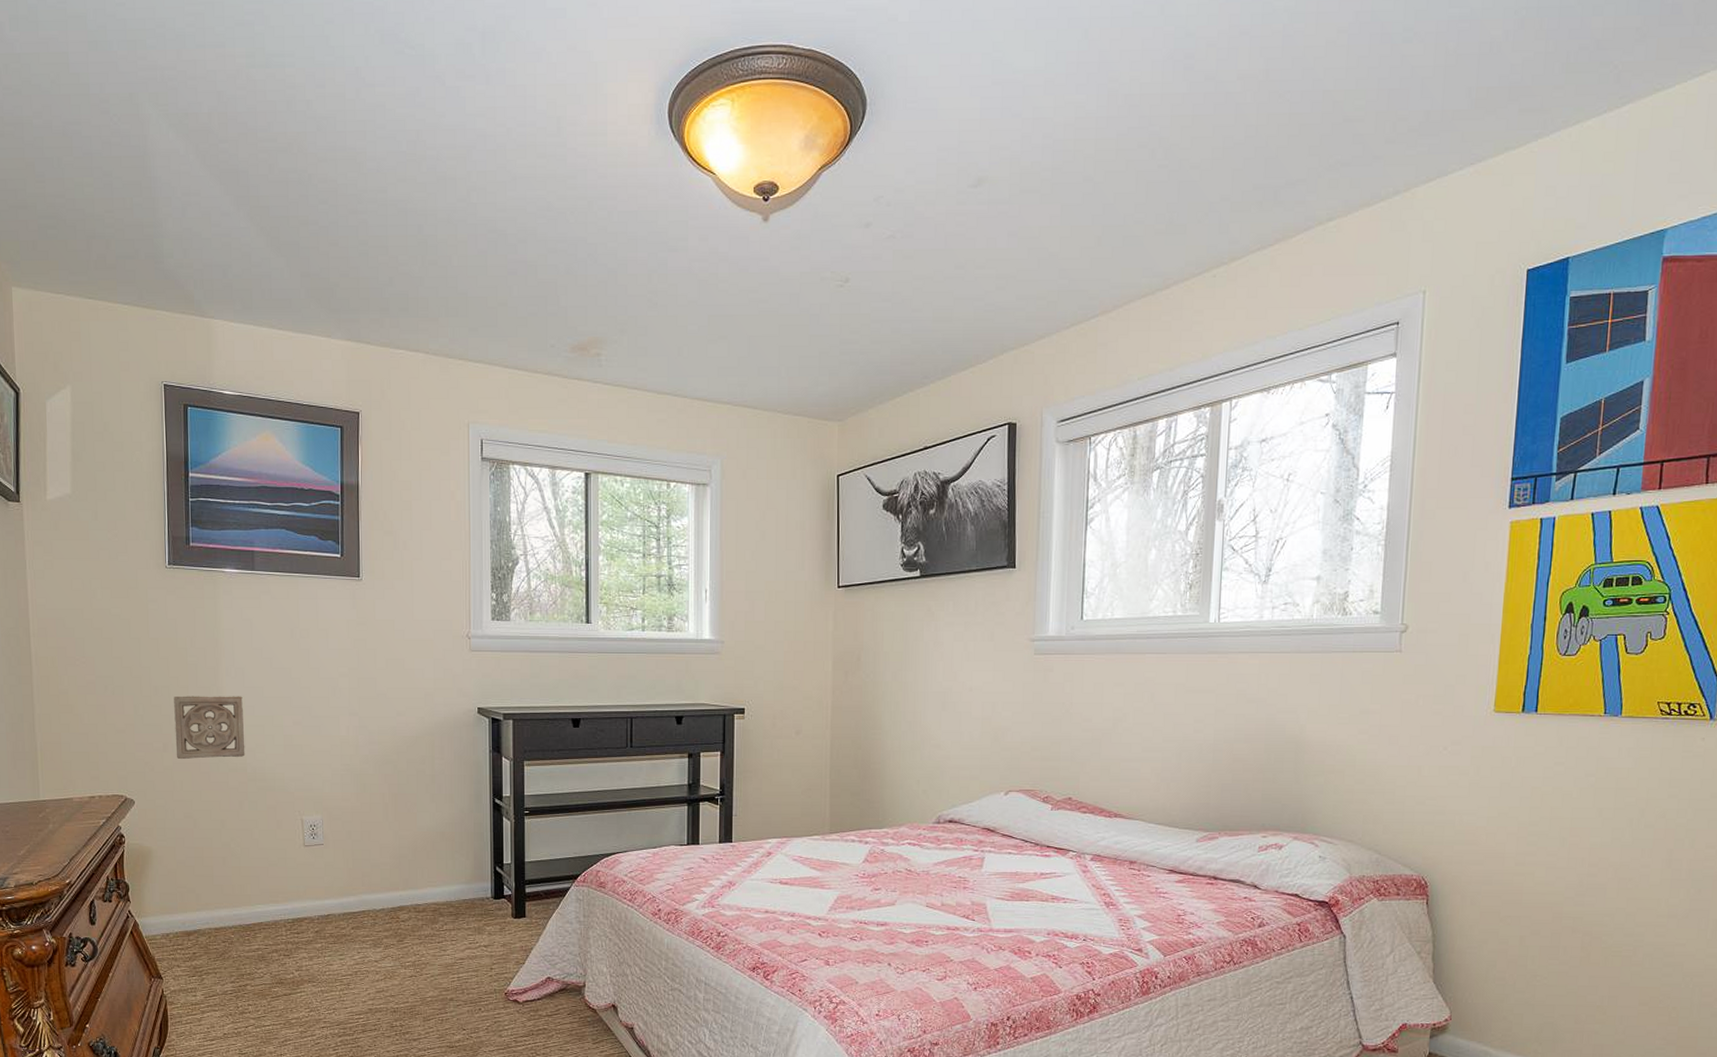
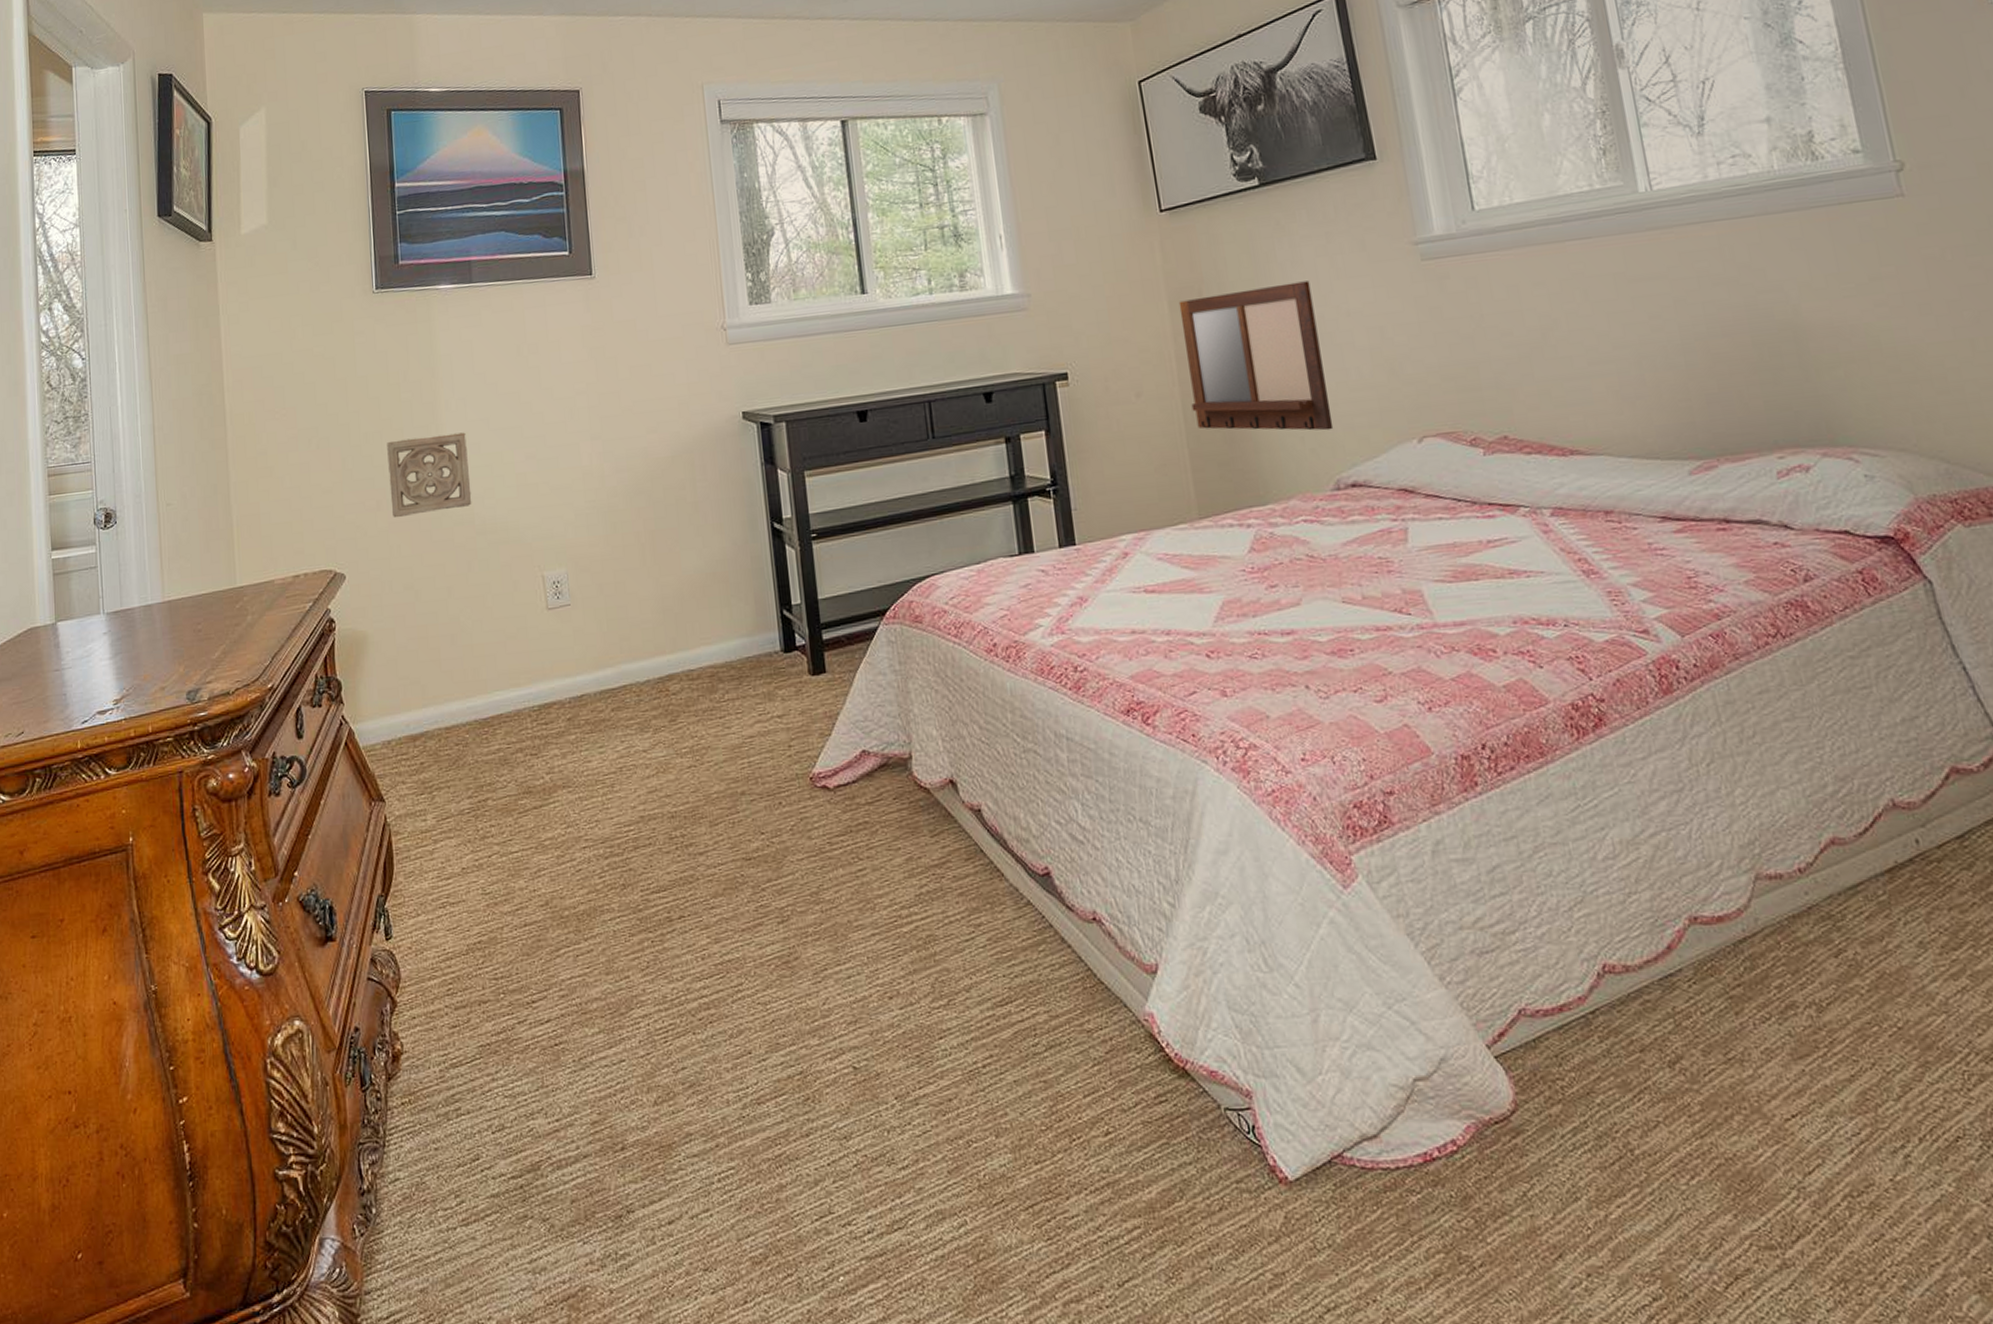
writing board: none [838,659,946,778] -> present [1178,281,1334,431]

